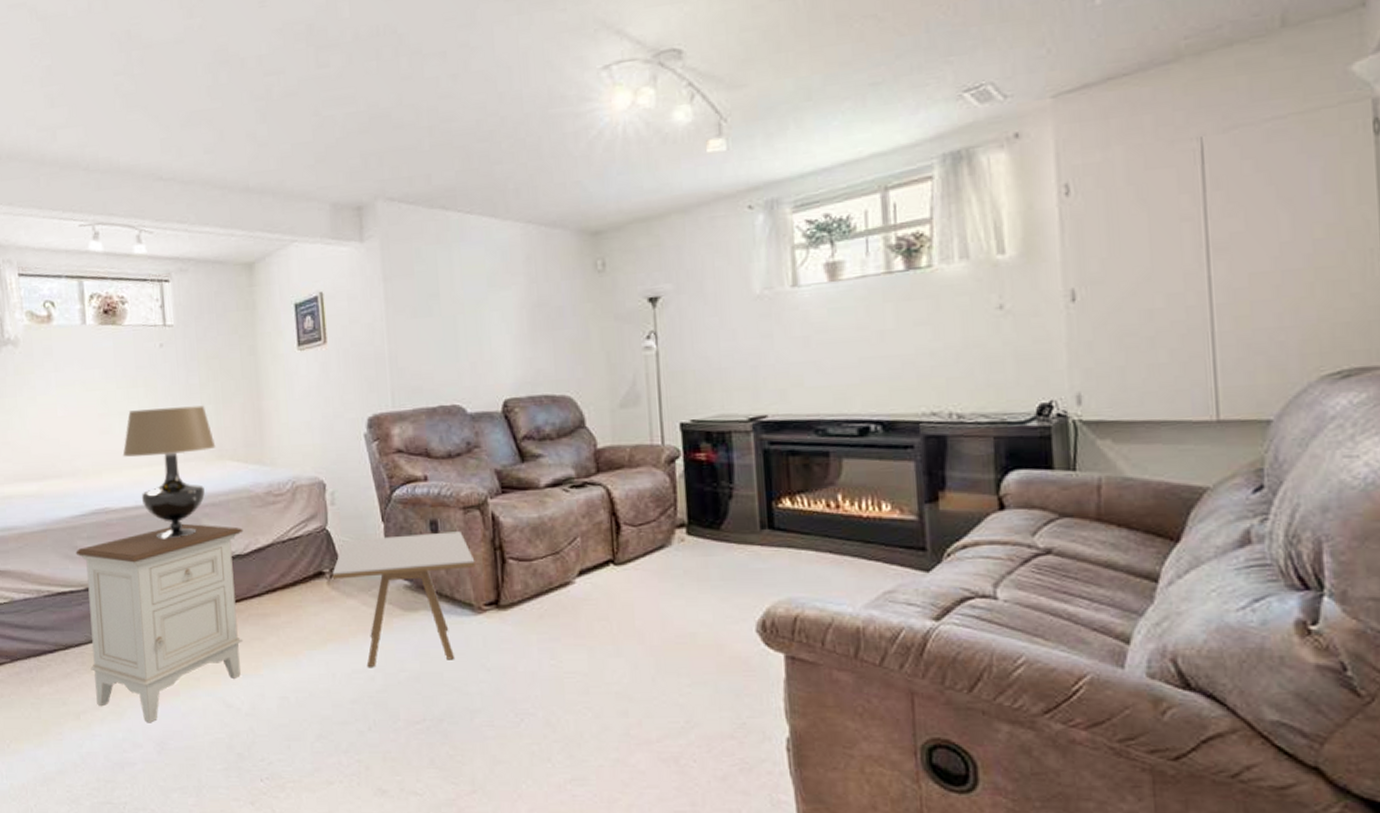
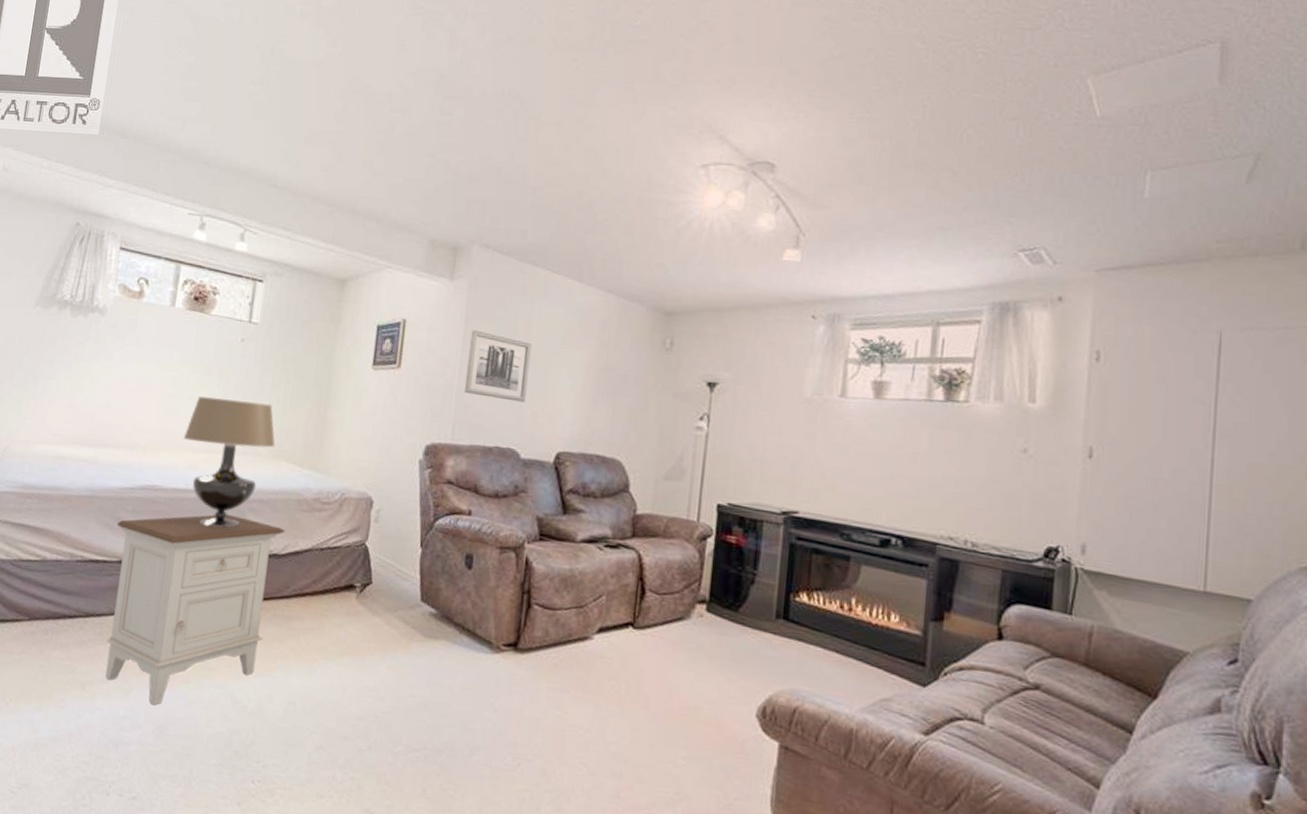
side table: present [332,531,476,667] -> none [362,558,502,694]
wall art: none [392,289,462,357] -> present [465,329,532,403]

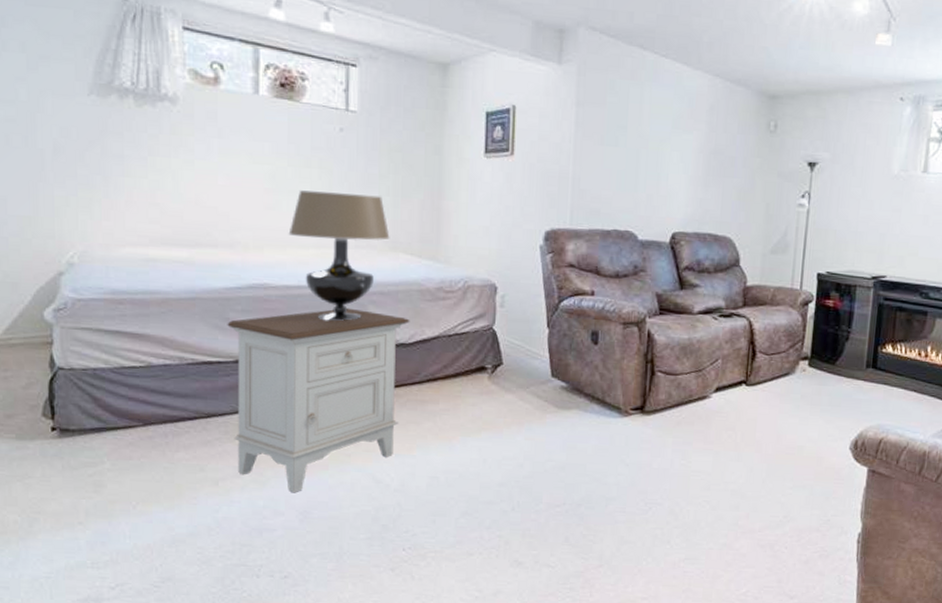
wall art: present [465,329,532,403] -> none [580,115,644,186]

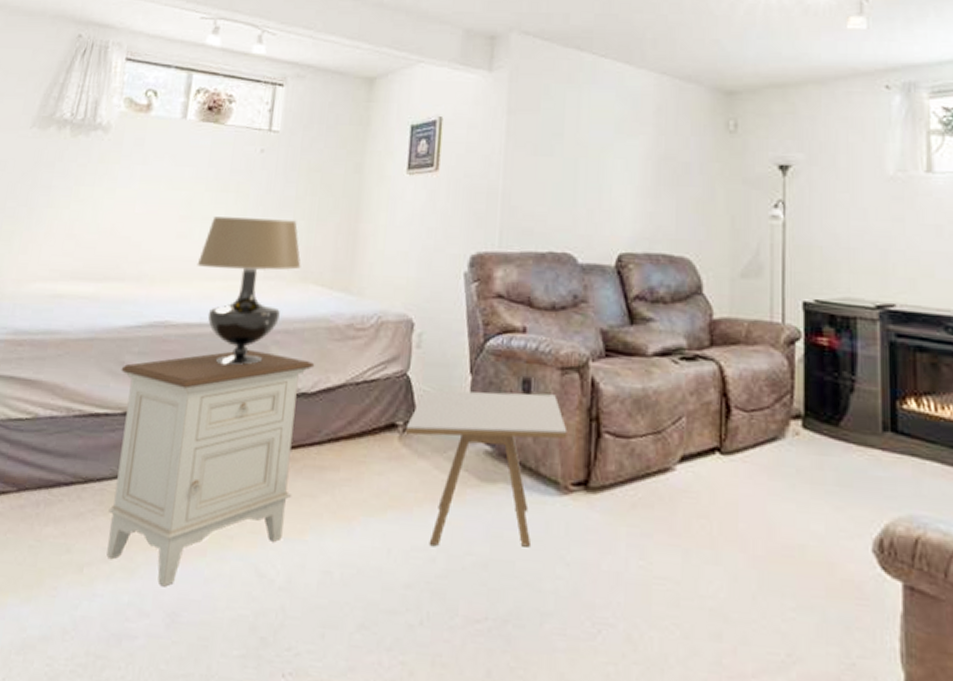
side table: none [493,340,628,456] -> present [405,390,568,547]

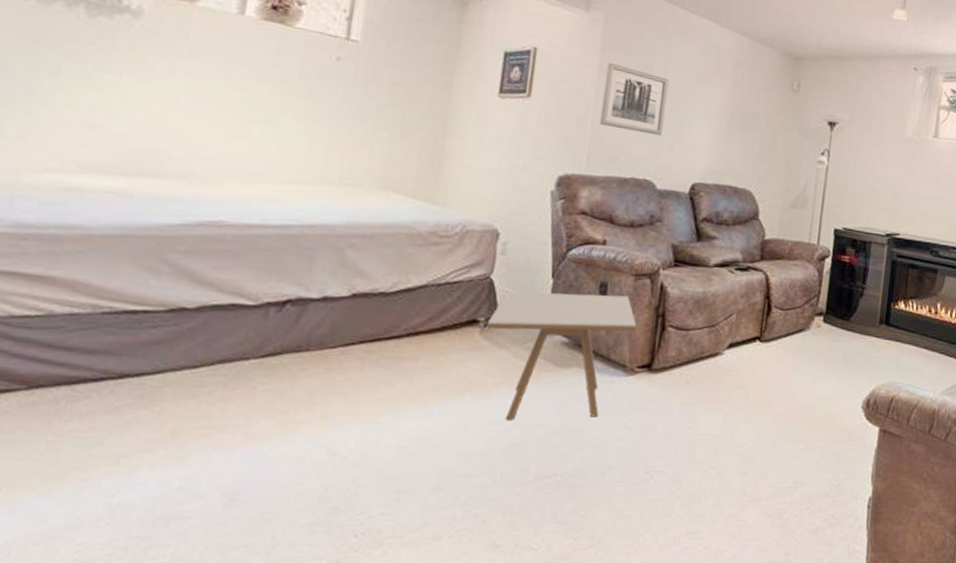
nightstand: present [106,349,315,587] -> none [149,251,395,471]
table lamp: present [196,216,301,366] -> none [258,119,382,266]
wall art: none [511,123,583,200] -> present [600,62,669,136]

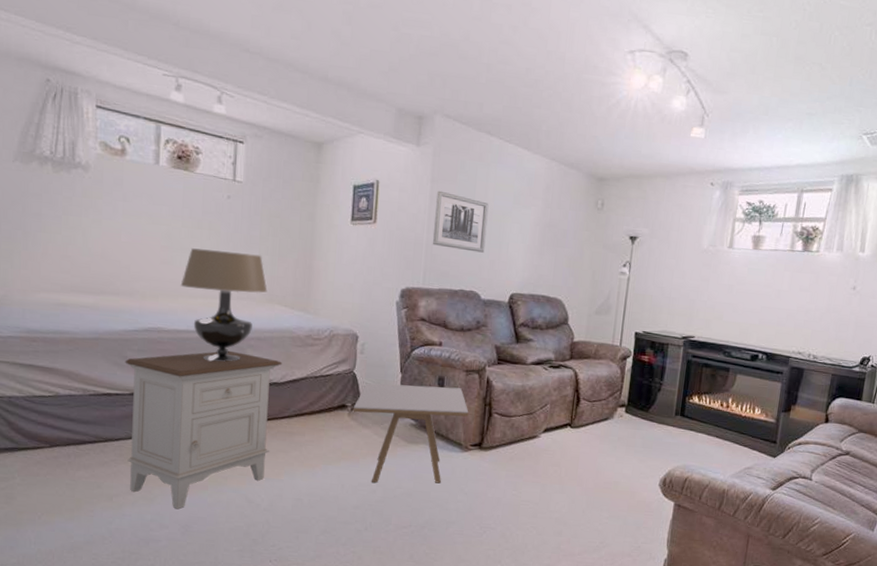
nightstand: none [149,251,395,471] -> present [125,350,283,510]
table lamp: none [258,119,382,266] -> present [180,248,268,362]

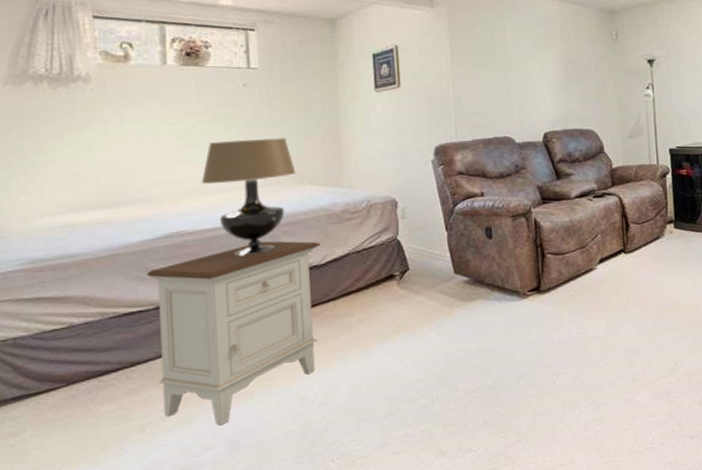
side table: present [353,383,469,484] -> none [401,235,522,351]
wall art: present [433,190,489,253] -> none [457,46,512,99]

